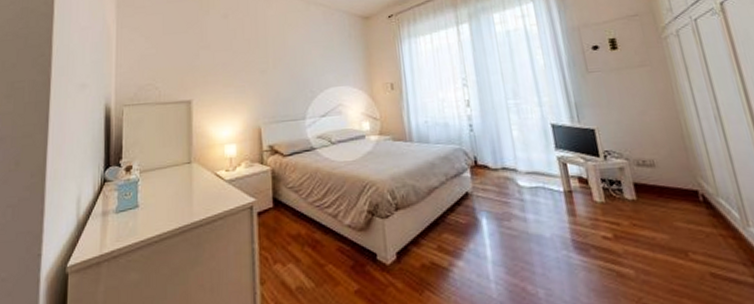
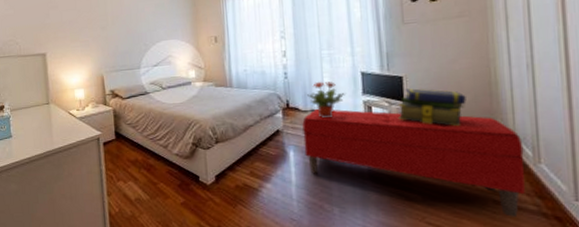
bench: none [493,167,741,293] -> present [302,110,525,217]
potted plant: none [496,134,537,177] -> present [307,81,345,118]
stack of books: none [594,142,664,186] -> present [398,88,467,127]

